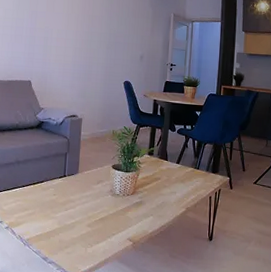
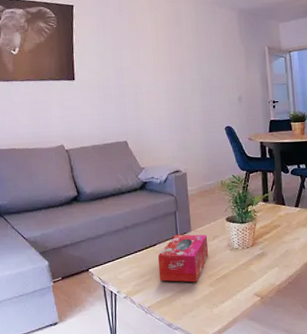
tissue box: none [41,174,93,221] -> present [157,234,208,283]

